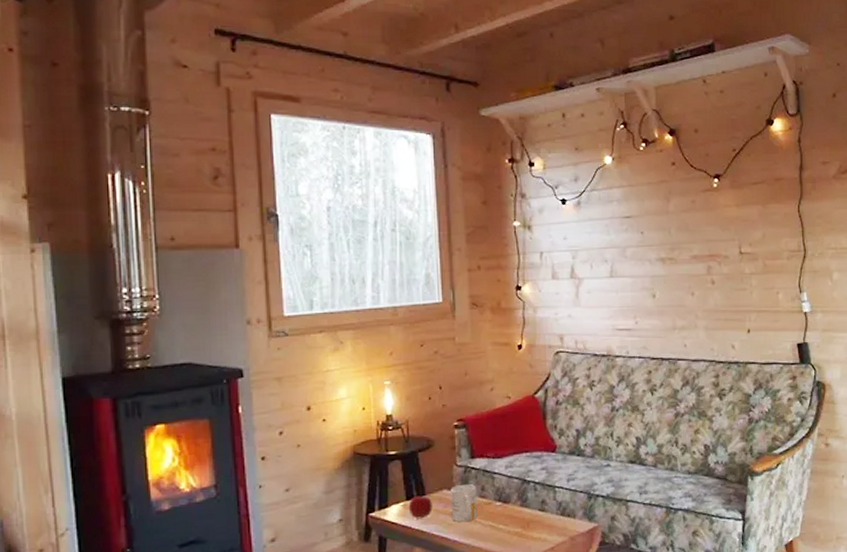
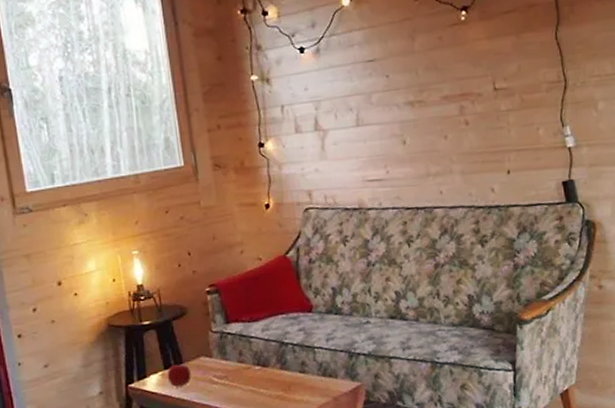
mug: present [450,484,477,522] -> none [208,350,237,388]

